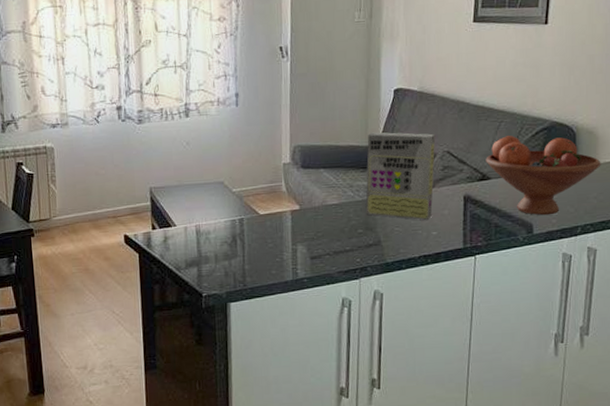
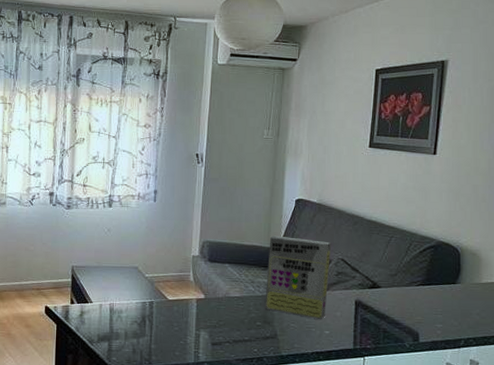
fruit bowl: present [486,135,601,216] -> none [376,250,484,326]

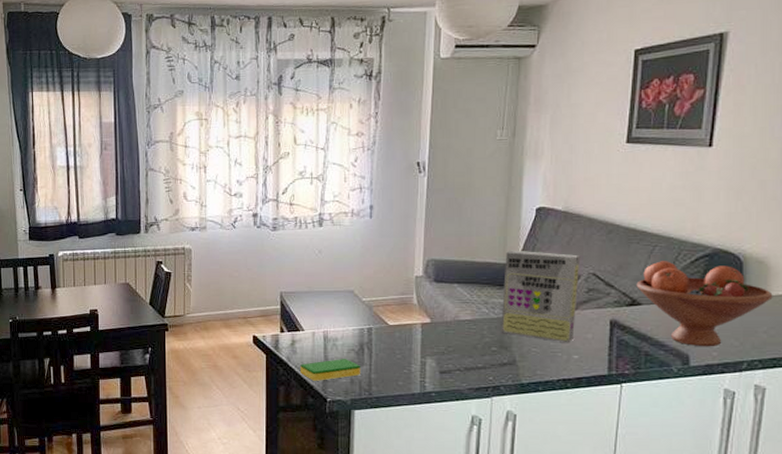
dish sponge: none [88,329,143,350] -> present [300,358,361,381]
fruit bowl: none [376,250,484,326] -> present [636,261,773,347]

